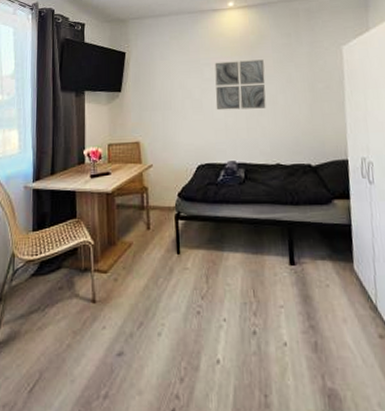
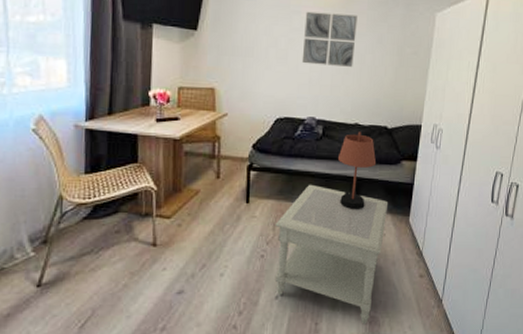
side table: none [208,231,328,399] -> present [274,184,389,324]
table lamp: none [264,171,306,258] -> present [338,131,377,210]

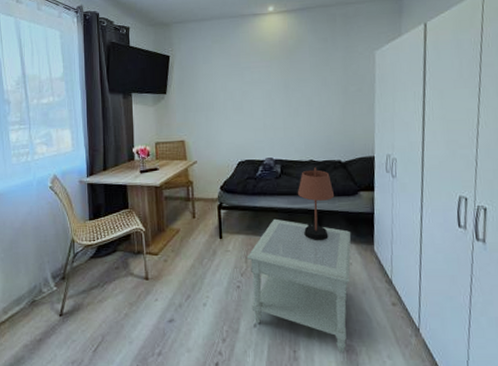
wall art: present [301,11,357,67] -> none [254,63,302,112]

